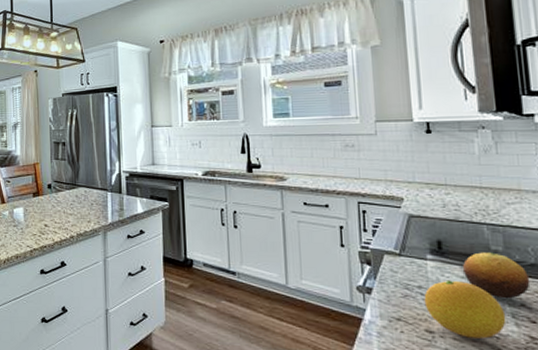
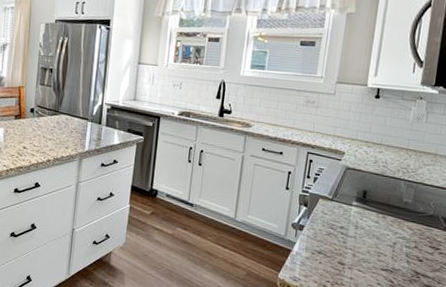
fruit: present [424,280,507,339] -> none [342,223,402,272]
fruit: present [462,252,531,299] -> none [377,203,426,242]

